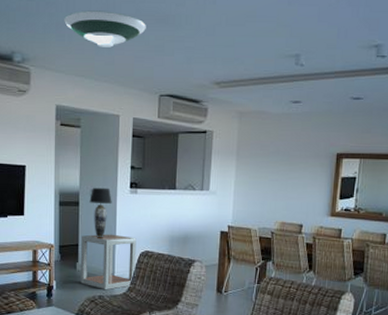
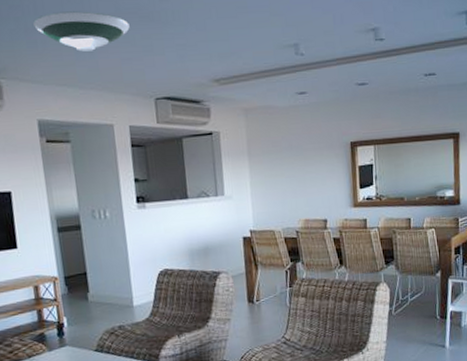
side table: present [80,234,136,289] -> none [88,255,157,319]
table lamp: present [89,187,112,238] -> none [92,205,119,263]

